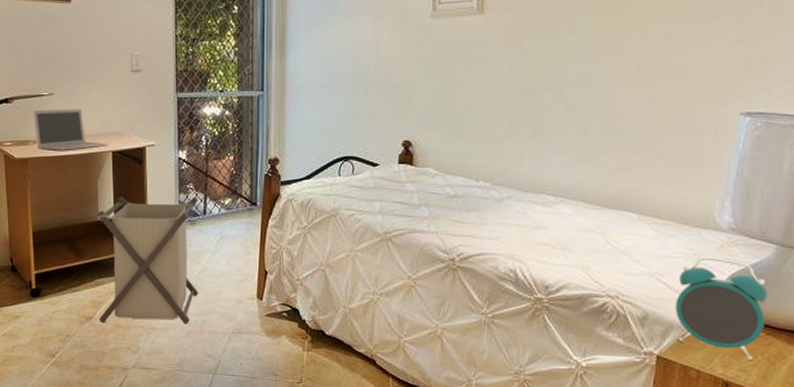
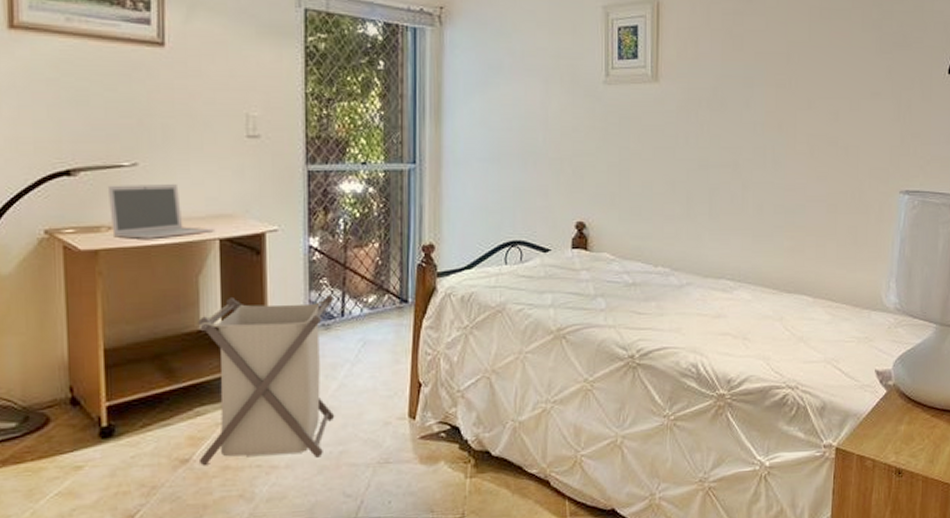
alarm clock: present [675,256,768,361] -> none [850,339,931,445]

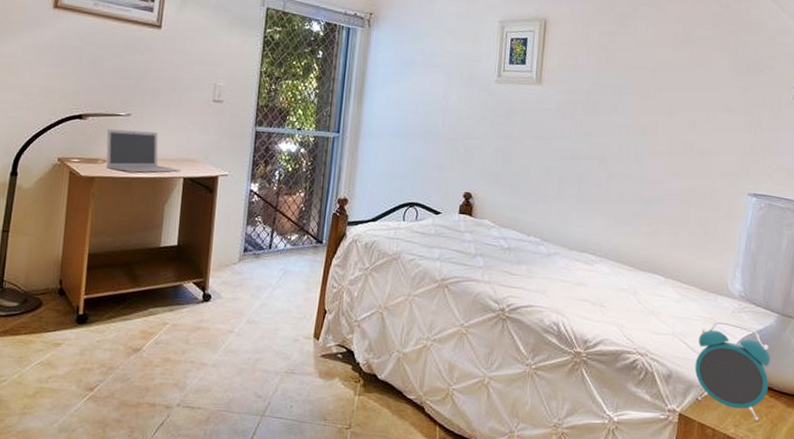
laundry basket: present [198,295,335,465] -> none [148,223,266,361]
alarm clock: none [850,339,931,445] -> present [694,320,771,421]

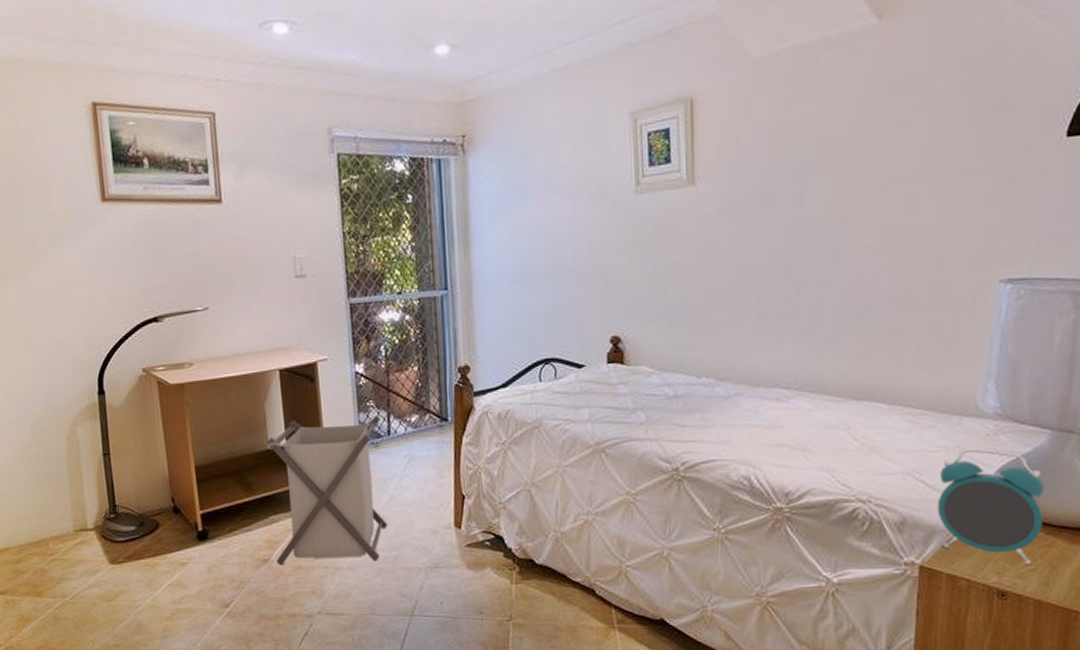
laptop: present [106,128,181,173] -> none [186,324,274,373]
laundry basket: none [148,223,266,361] -> present [267,416,388,565]

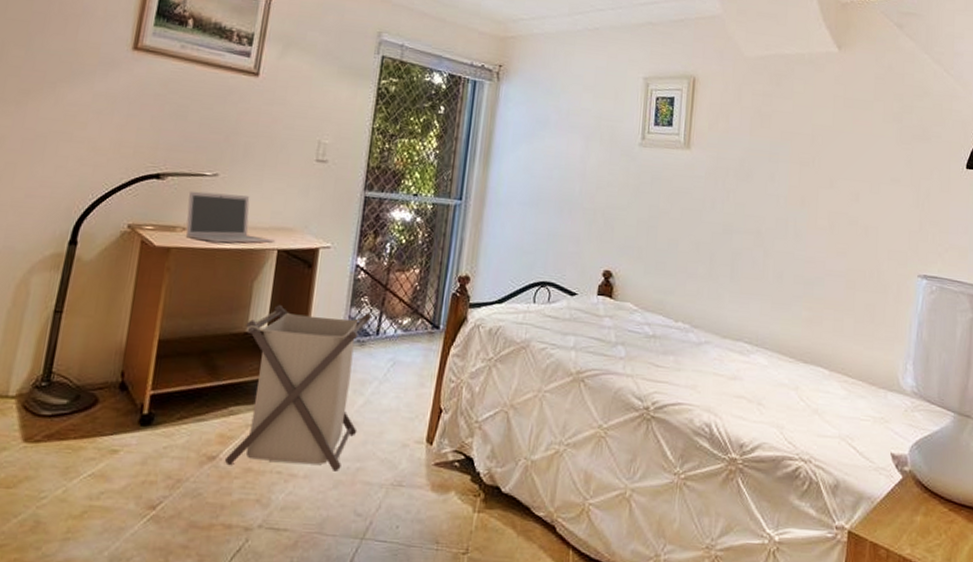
laptop: none [186,324,274,373] -> present [186,190,275,244]
alarm clock: present [937,448,1045,565] -> none [864,420,949,540]

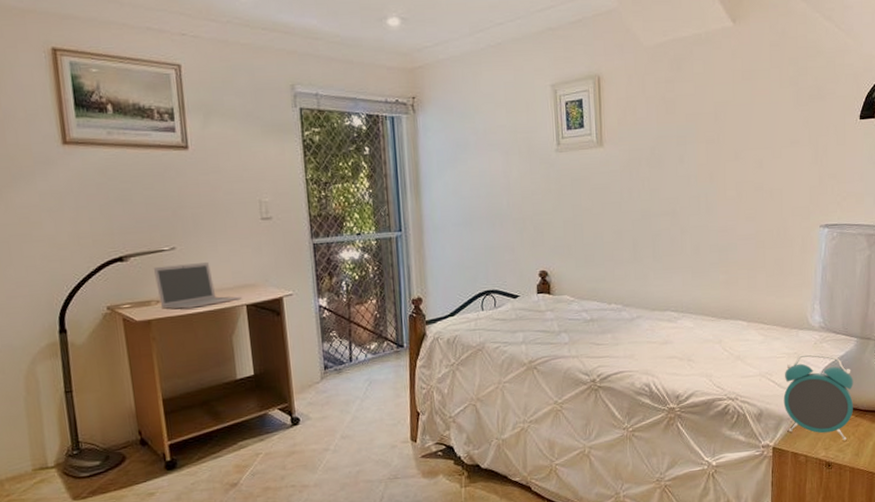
laundry basket: present [225,304,373,472] -> none [235,344,351,487]
alarm clock: none [864,420,949,540] -> present [783,353,854,441]

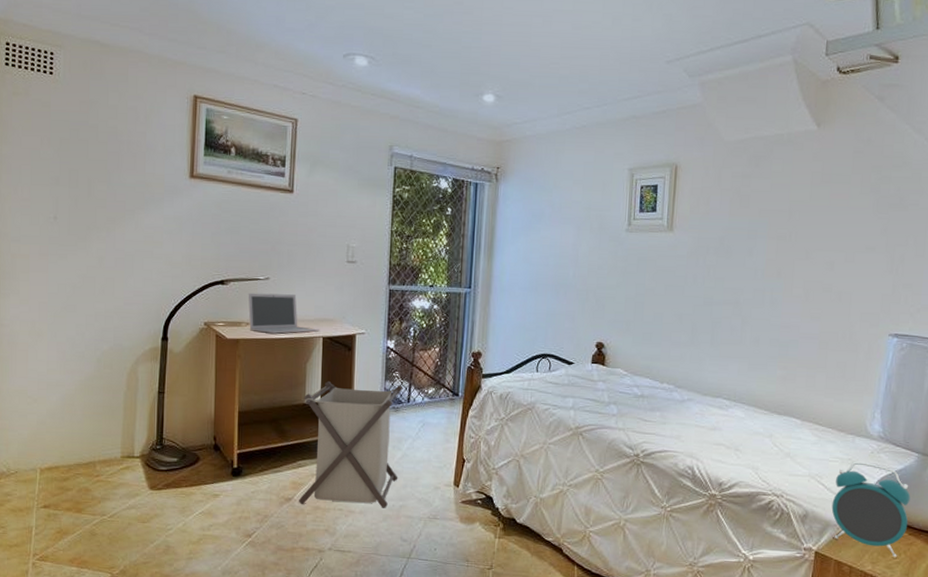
laundry basket: none [235,344,351,487] -> present [299,380,403,508]

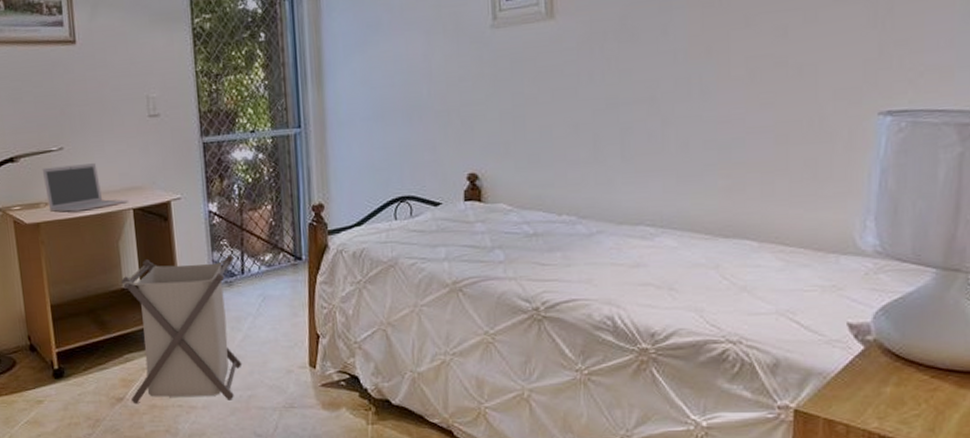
alarm clock: present [831,461,911,558] -> none [813,287,929,410]

